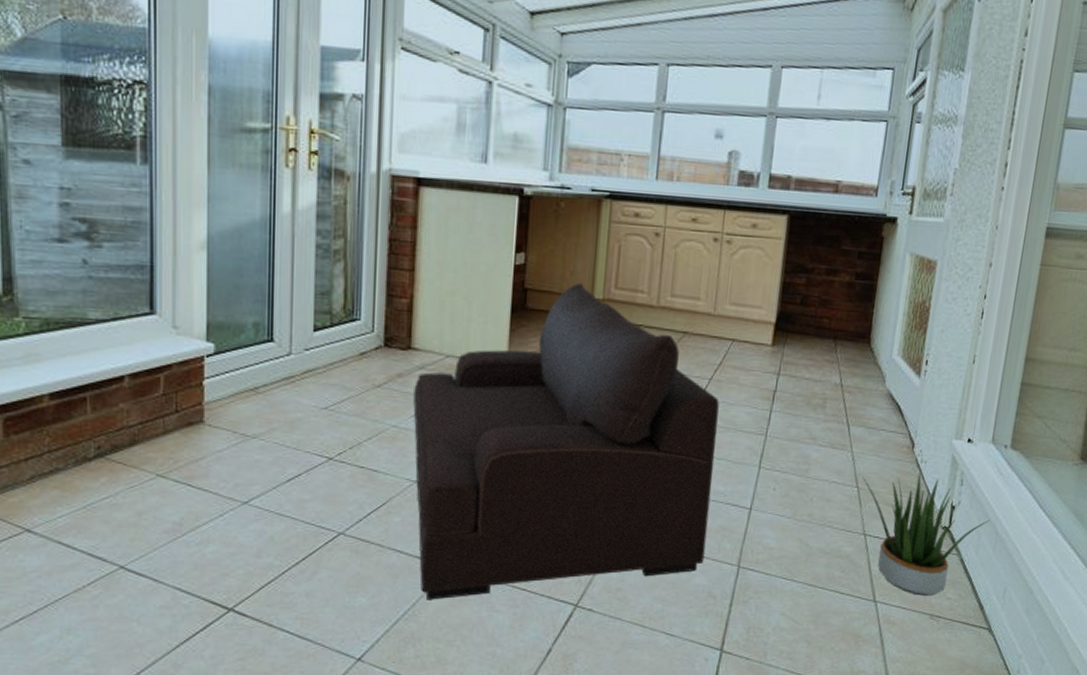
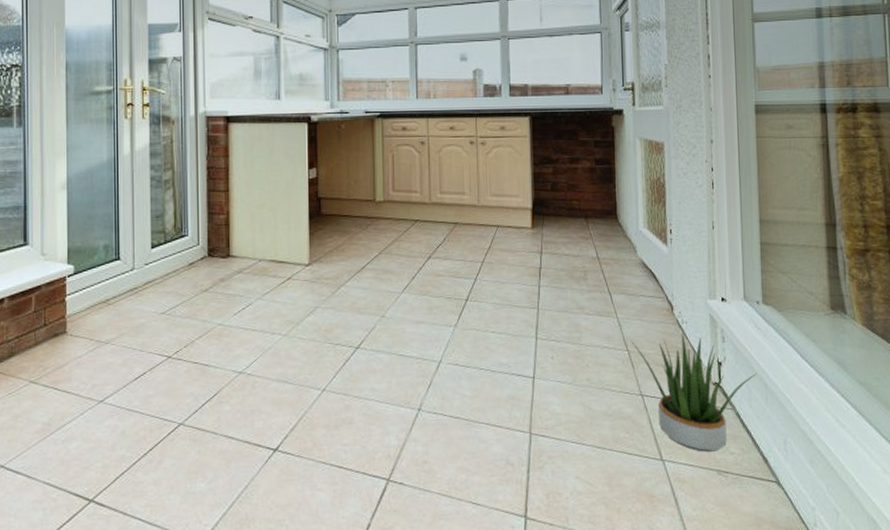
armchair: present [413,283,720,600] -> none [234,189,498,482]

